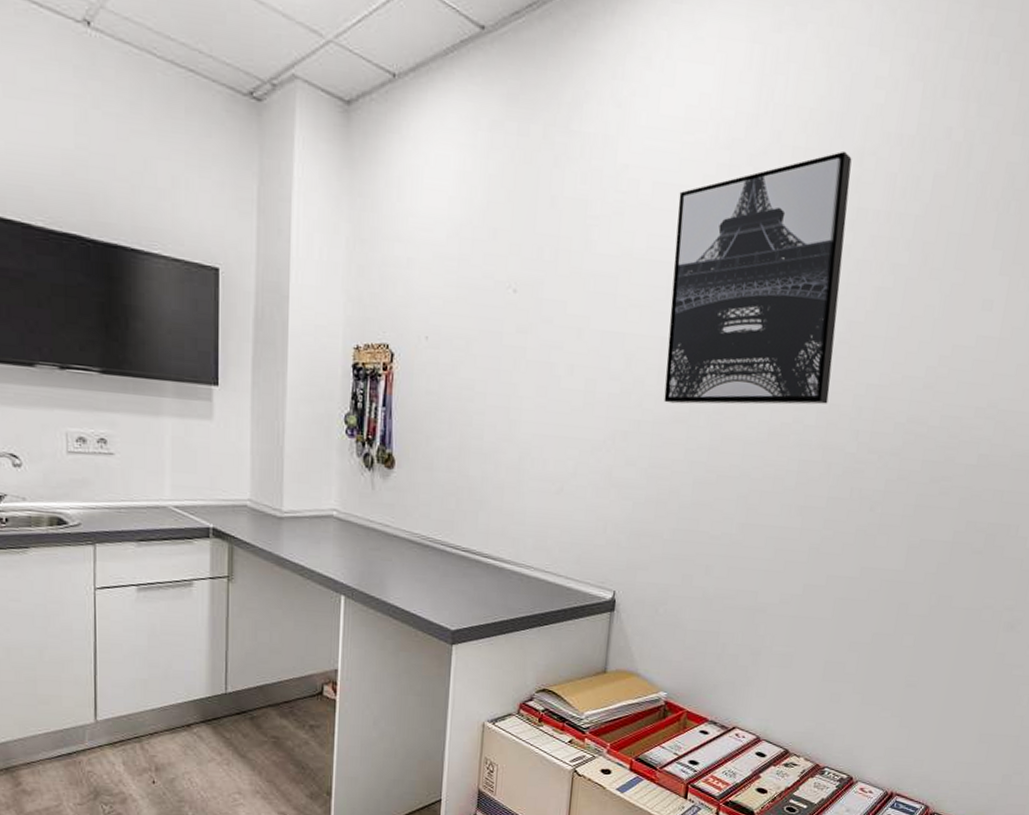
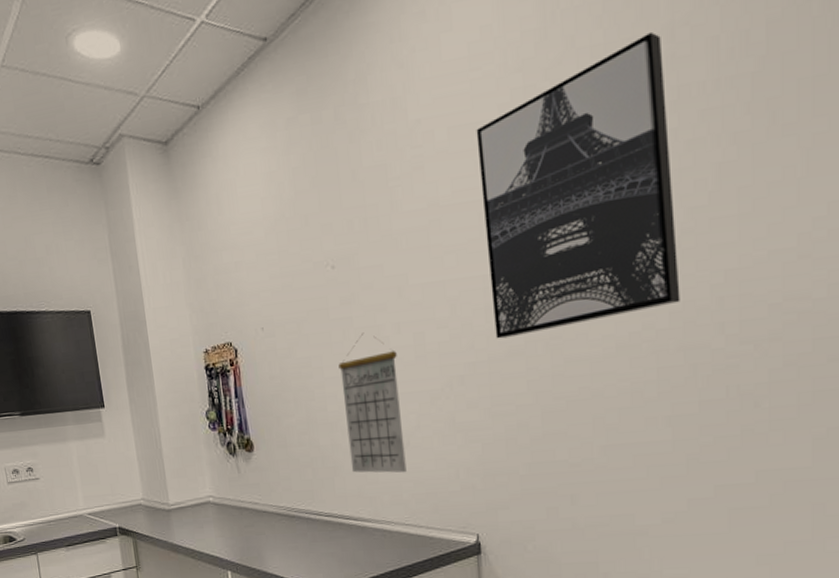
calendar: none [498,366,566,519] -> present [338,332,407,473]

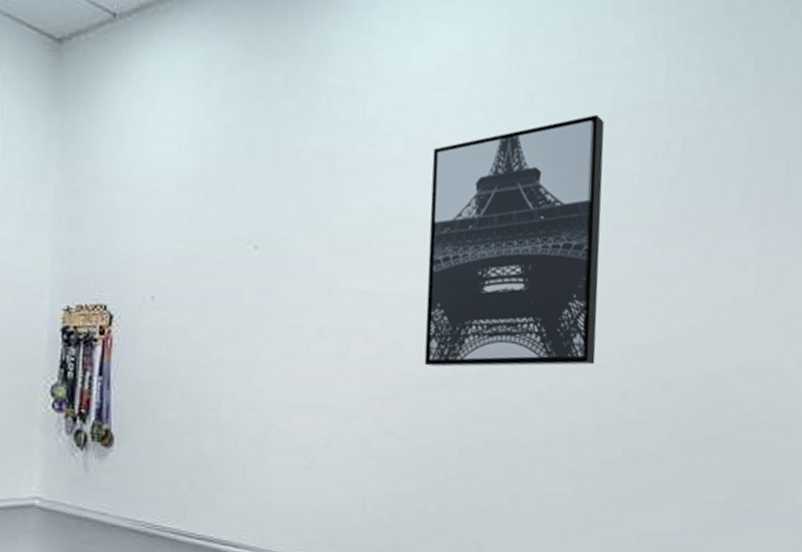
calendar: present [338,332,407,473] -> none [240,328,316,497]

